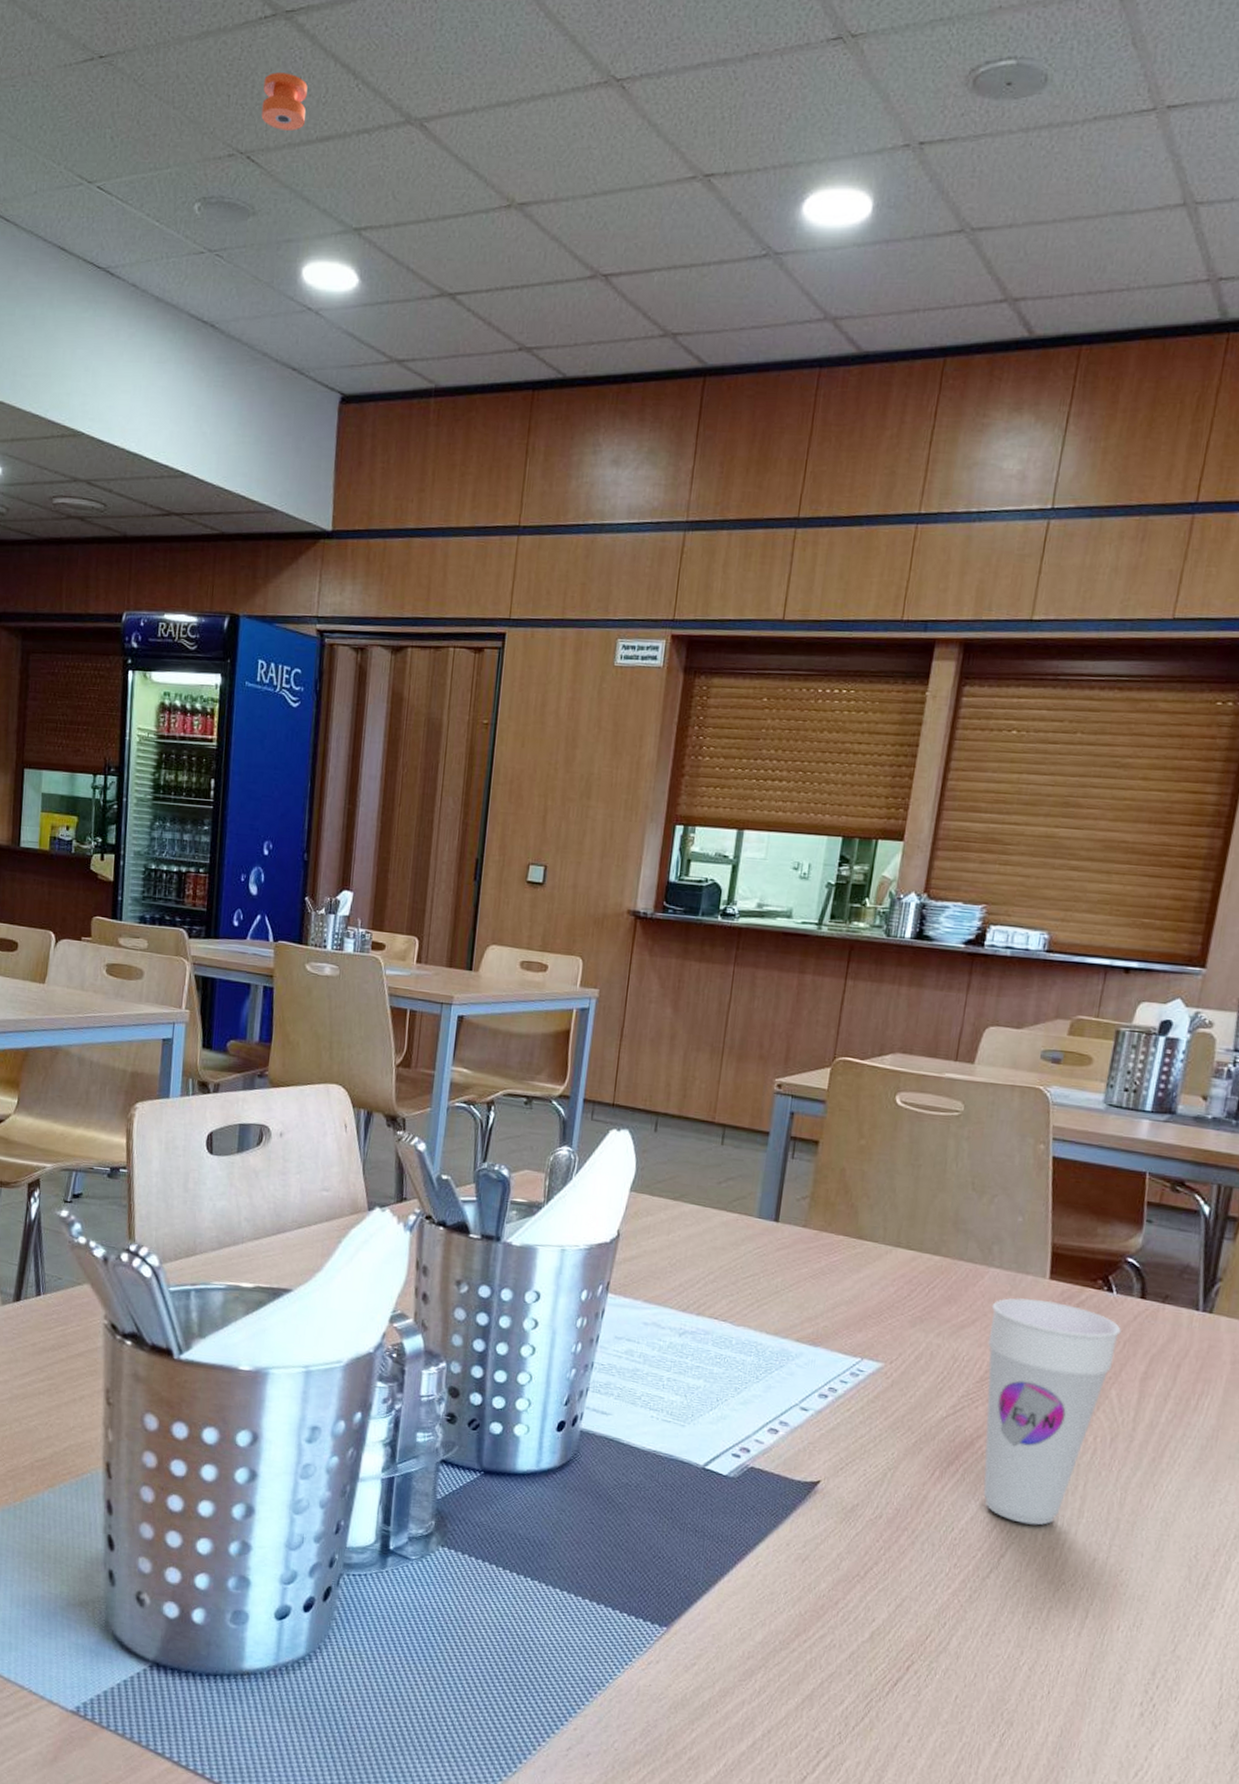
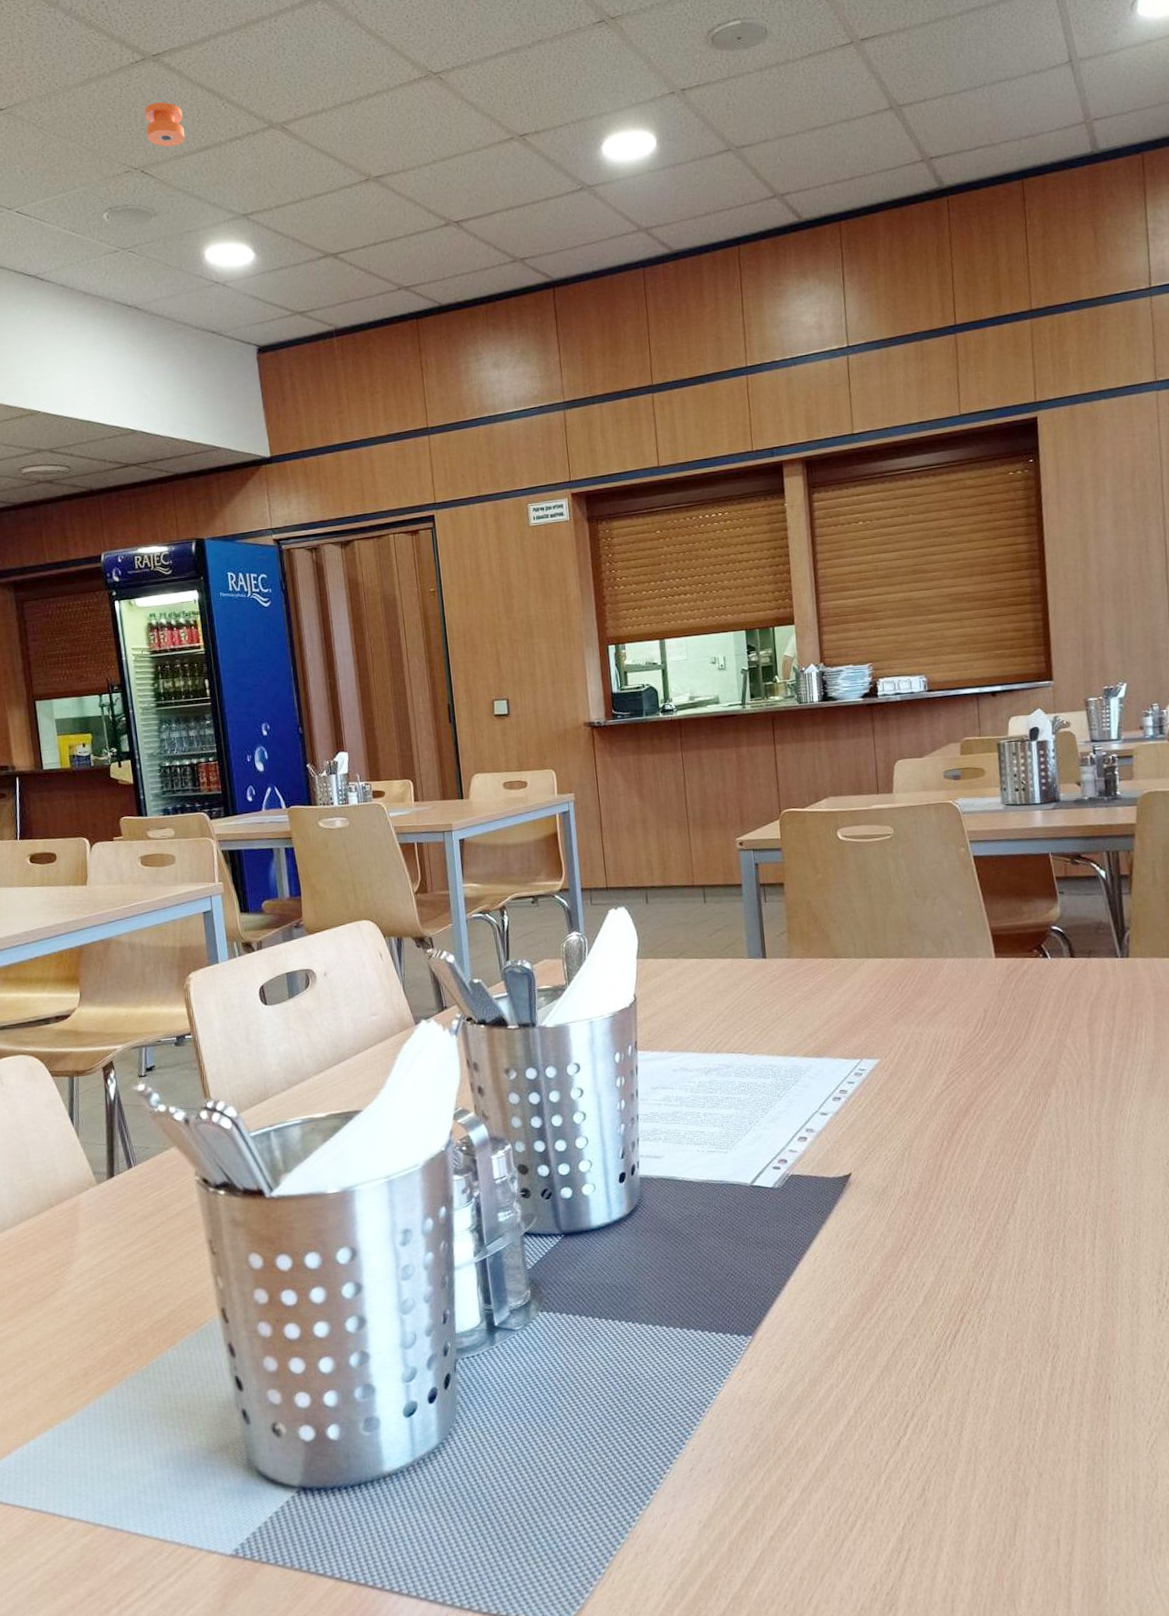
cup: present [983,1298,1121,1526] -> none [955,975,1062,1170]

